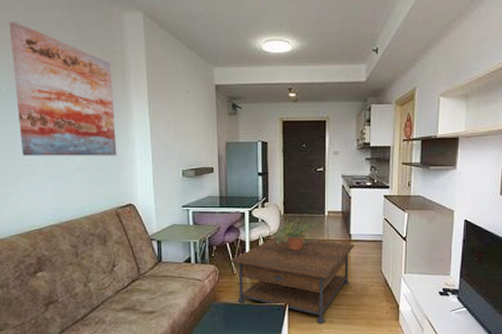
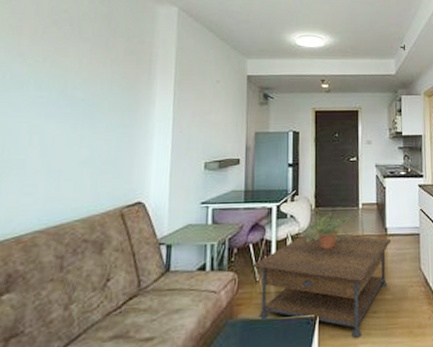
wall art: present [8,21,117,156] -> none [14,10,138,150]

